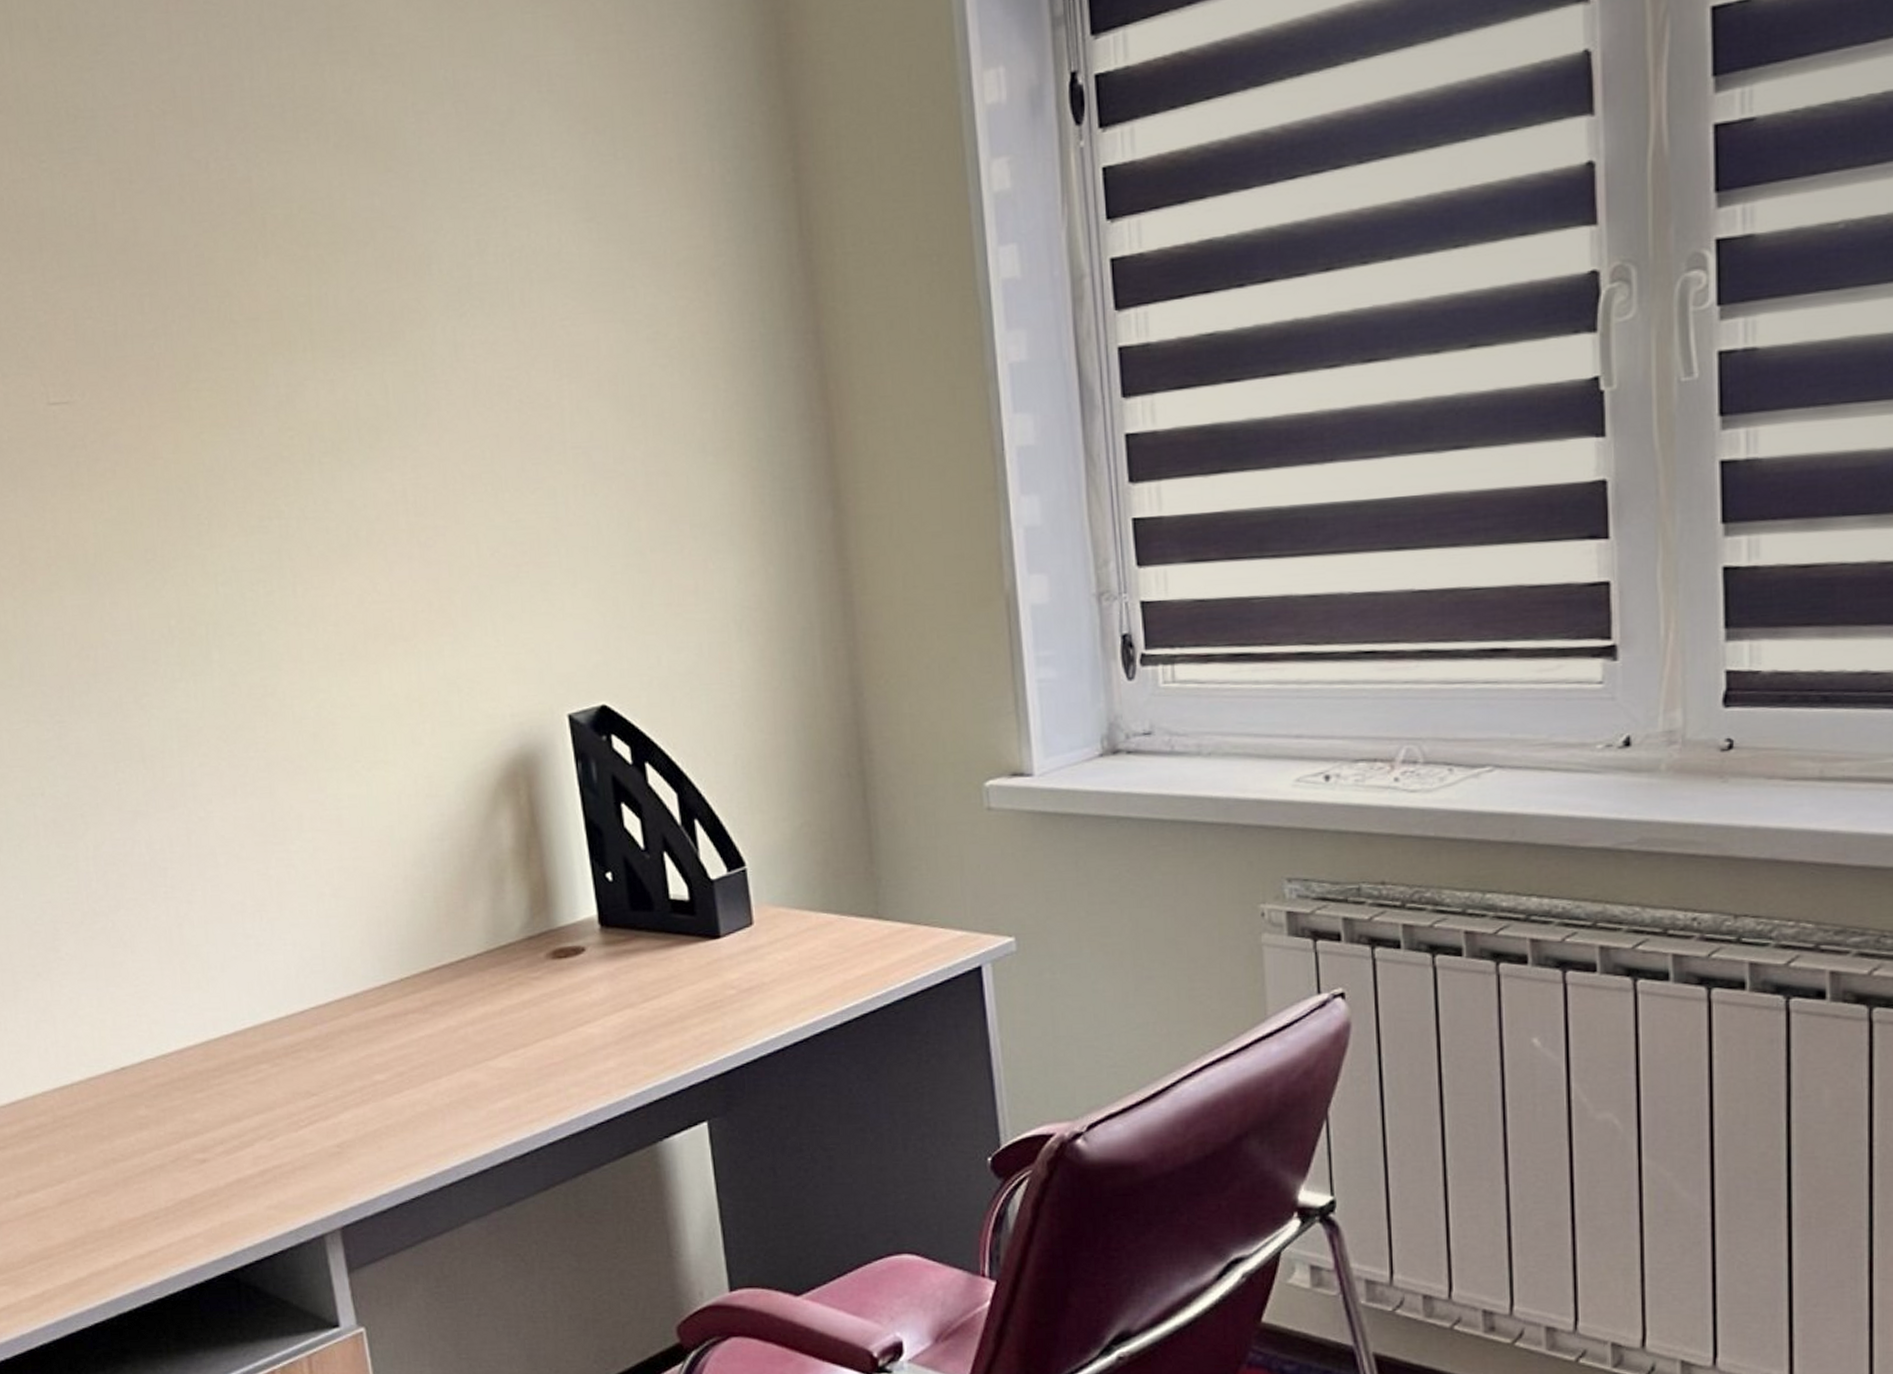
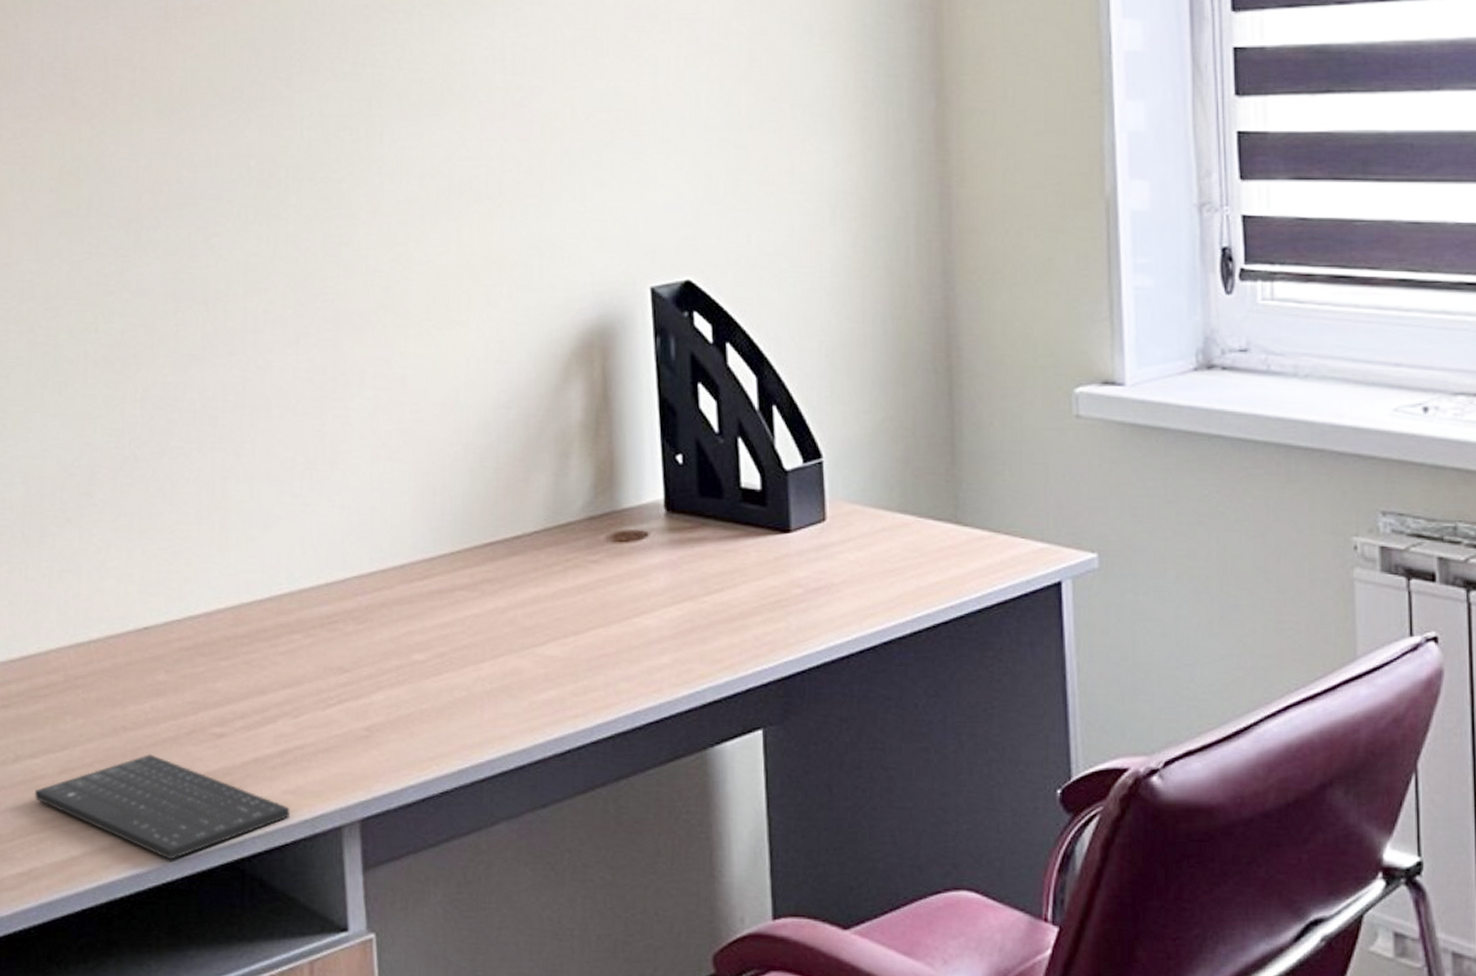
keyboard: none [38,1182,275,1275] -> present [34,754,290,860]

